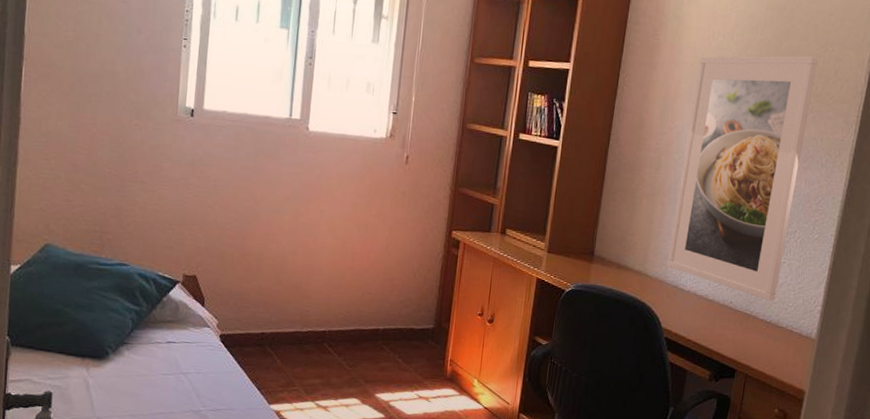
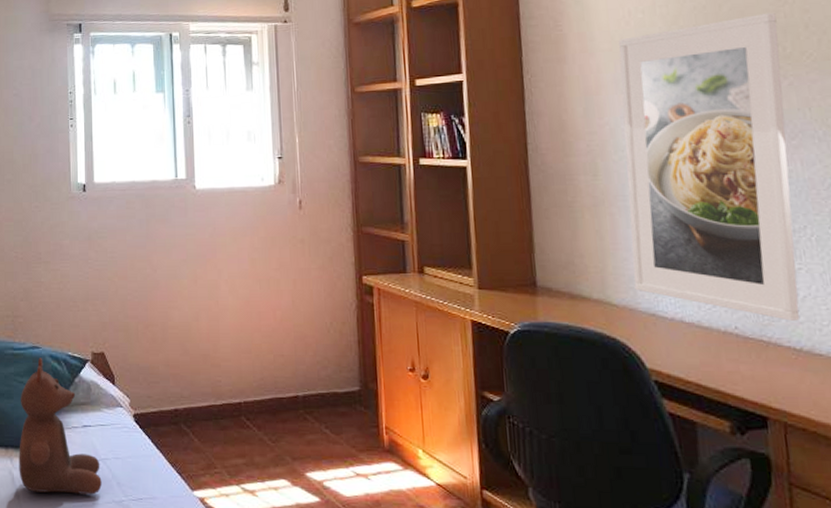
stuffed bear: none [94,275,181,404] -> present [19,358,102,495]

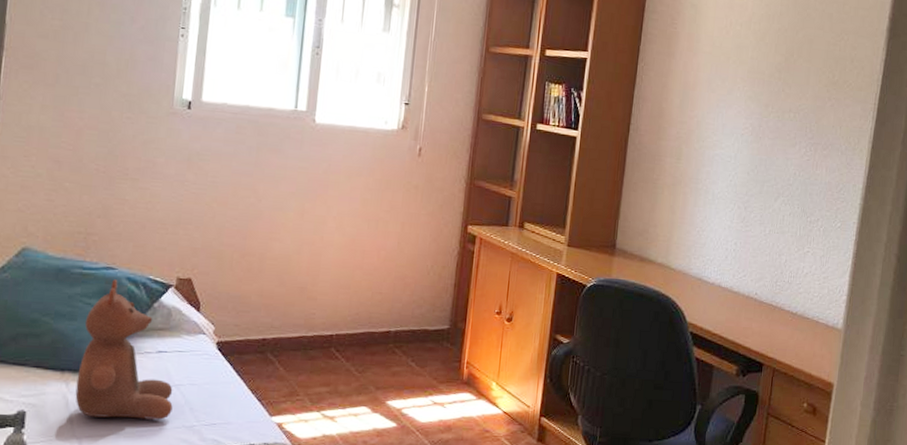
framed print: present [618,12,800,321] -> none [690,44,834,292]

